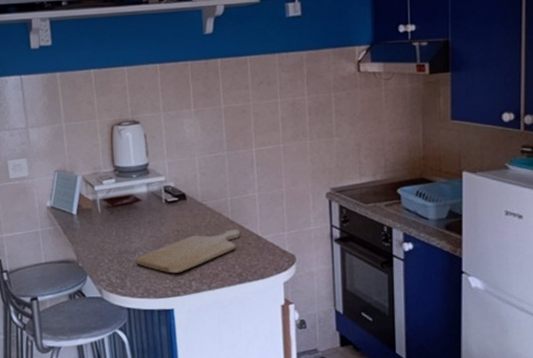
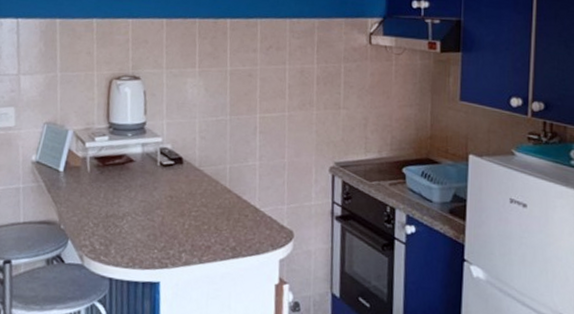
chopping board: present [135,229,240,274] -> none [122,198,237,244]

